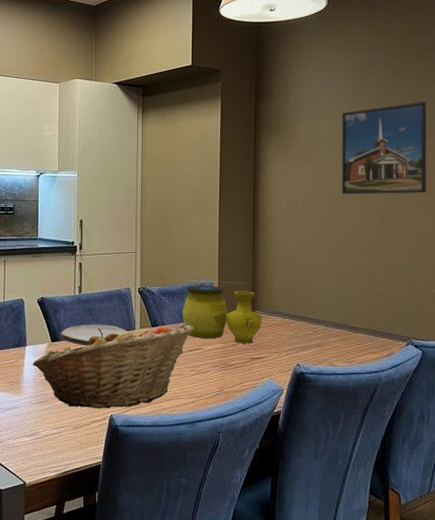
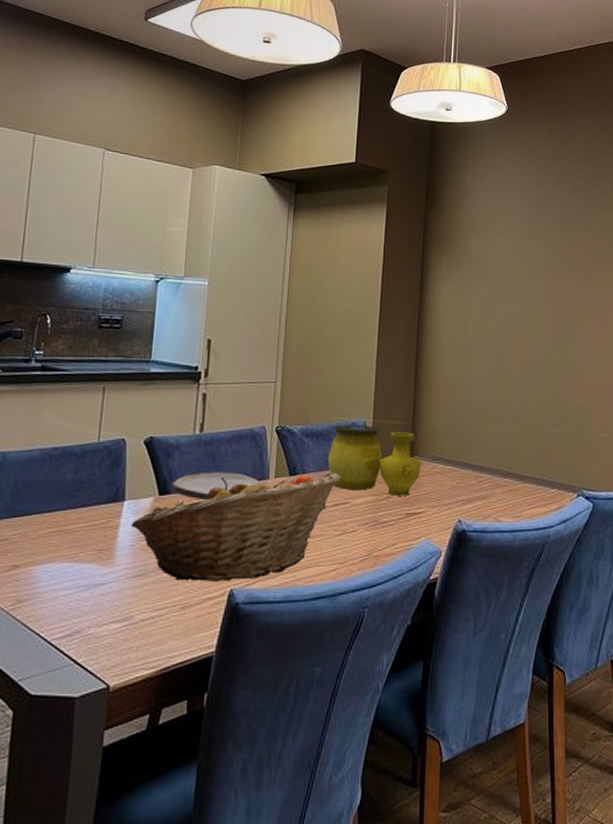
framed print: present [341,101,427,195] -> none [514,225,605,326]

